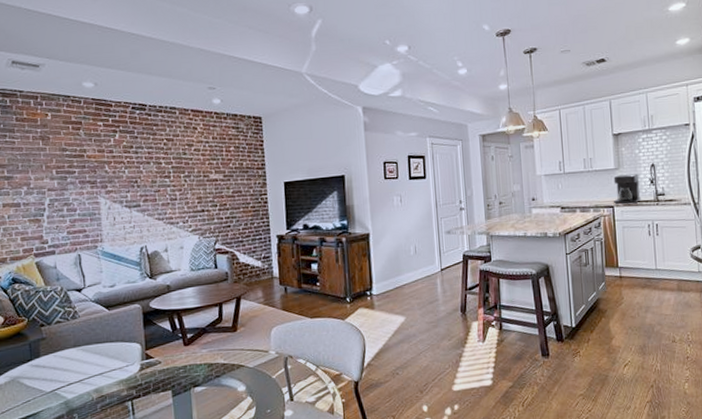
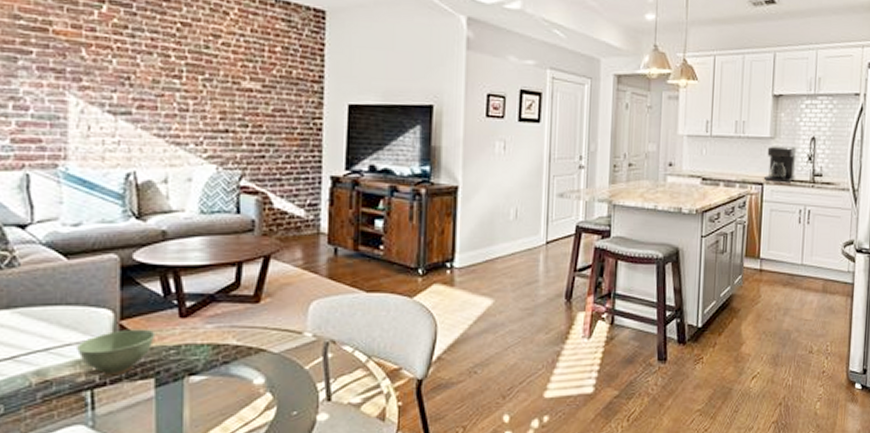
bowl: none [120,355,170,391] -> present [77,329,156,376]

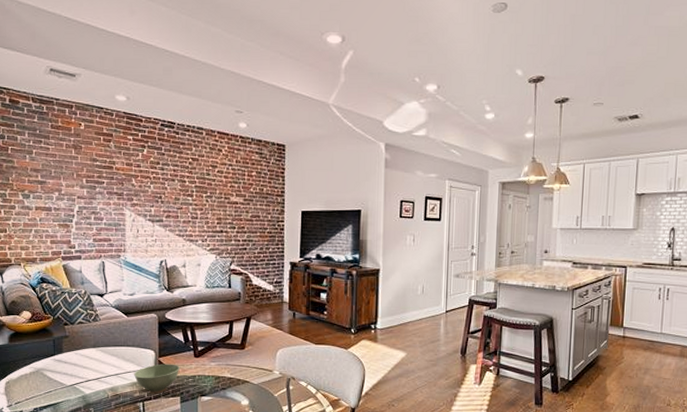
coffee maker: present [763,146,797,183] -> none [626,236,657,266]

